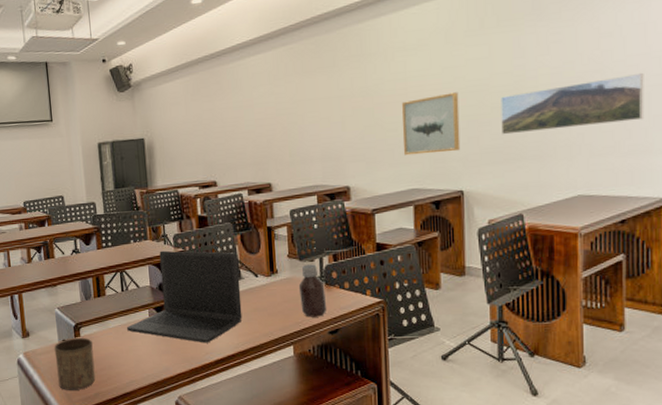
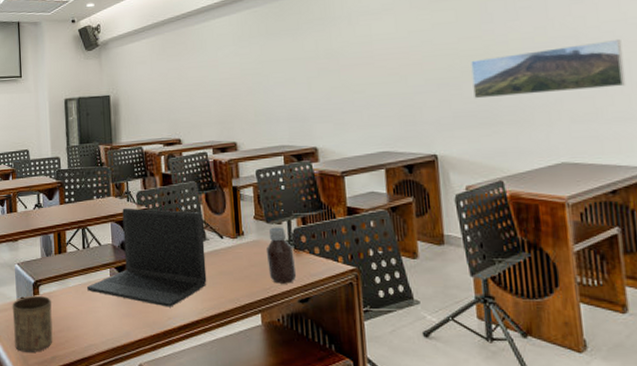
wall art: present [401,92,461,156] -> none [368,55,432,118]

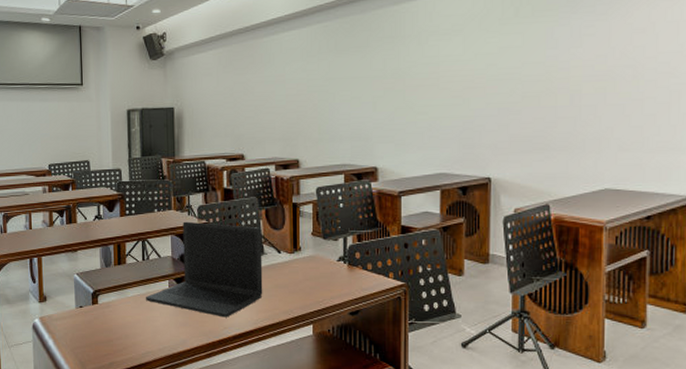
cup: present [12,295,53,352] -> none [71,304,111,358]
bottle: present [265,227,297,284] -> none [321,243,349,297]
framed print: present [470,38,626,99] -> none [531,70,675,125]

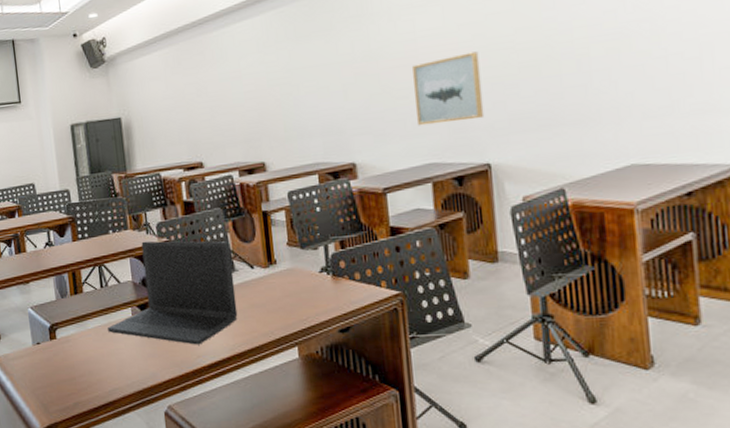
wall art: none [432,79,490,140] -> present [412,51,485,126]

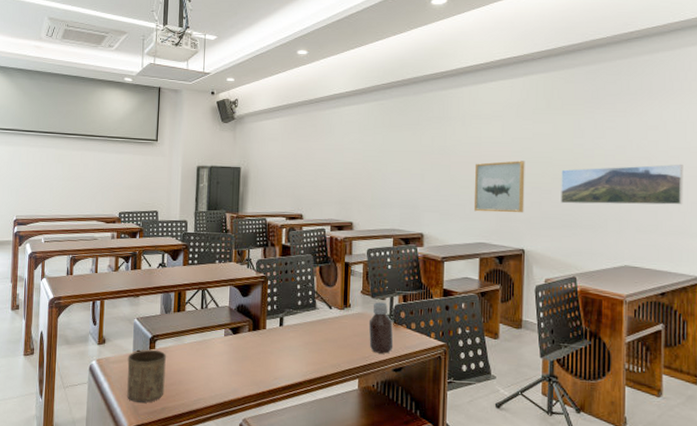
cup: none [27,340,74,400] -> present [127,349,166,403]
laptop: present [108,241,238,345] -> none [202,274,315,368]
bottle: none [301,252,336,314] -> present [368,302,394,354]
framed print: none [529,18,708,98] -> present [561,164,684,205]

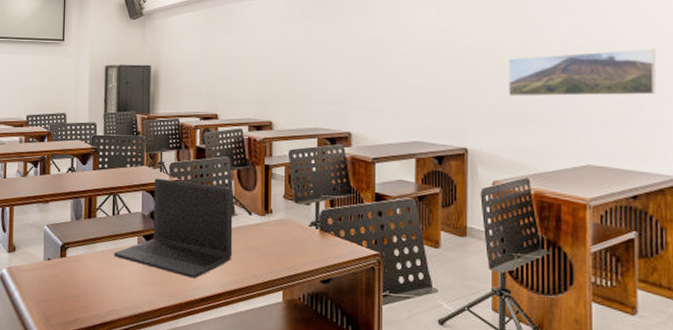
cup: present [127,349,166,403] -> none [38,258,77,314]
laptop: none [202,274,315,368] -> present [114,178,233,279]
bottle: present [368,302,394,354] -> none [292,207,321,264]
wall art: present [473,160,525,213] -> none [407,50,466,108]

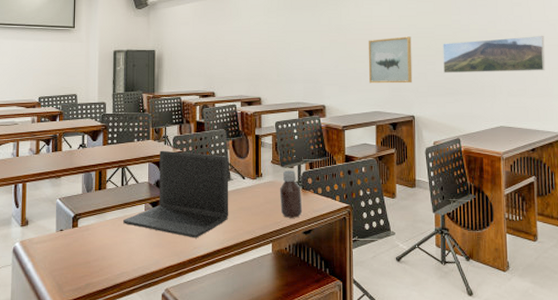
bottle: none [292,207,321,264] -> present [279,170,303,218]
wall art: none [407,50,466,108] -> present [368,36,413,84]

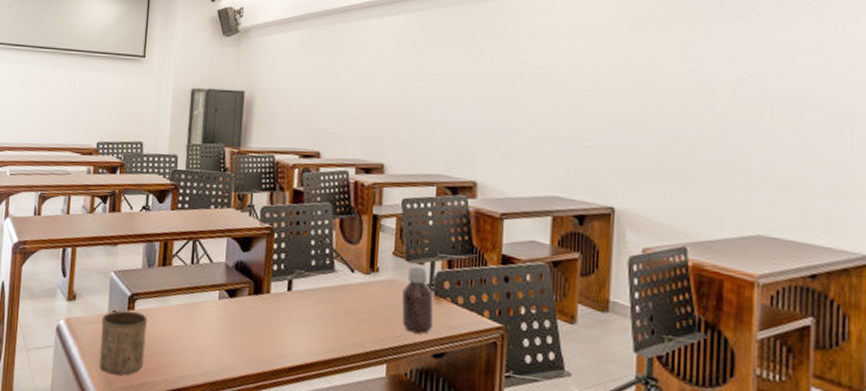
cup: none [51,228,89,280] -> present [99,310,147,376]
laptop: present [123,150,229,238] -> none [190,223,334,344]
wall art: present [368,36,413,84] -> none [545,90,618,160]
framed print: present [443,35,546,74] -> none [667,99,847,156]

